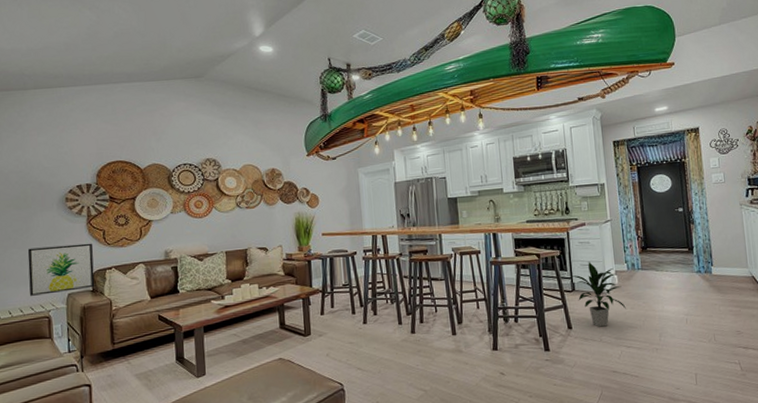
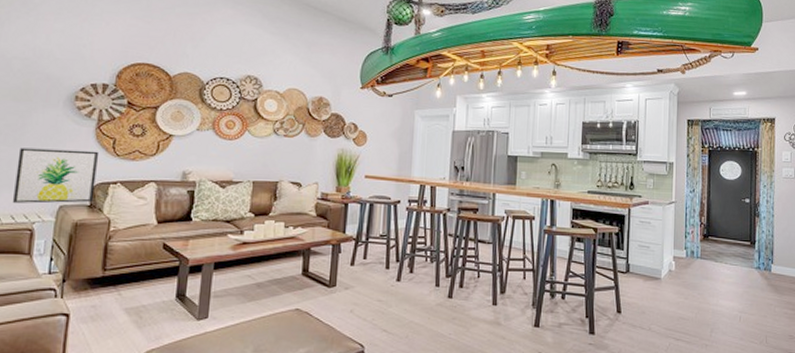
indoor plant: present [571,262,626,327] -> none [627,244,680,315]

